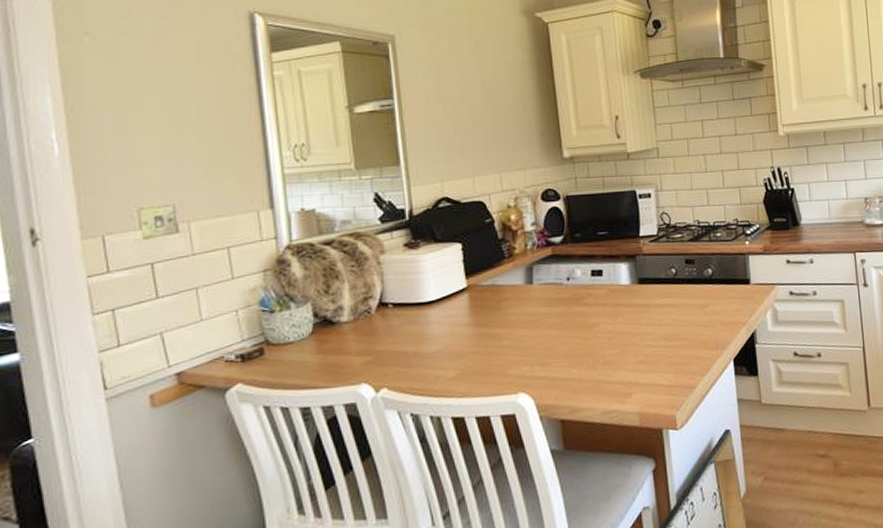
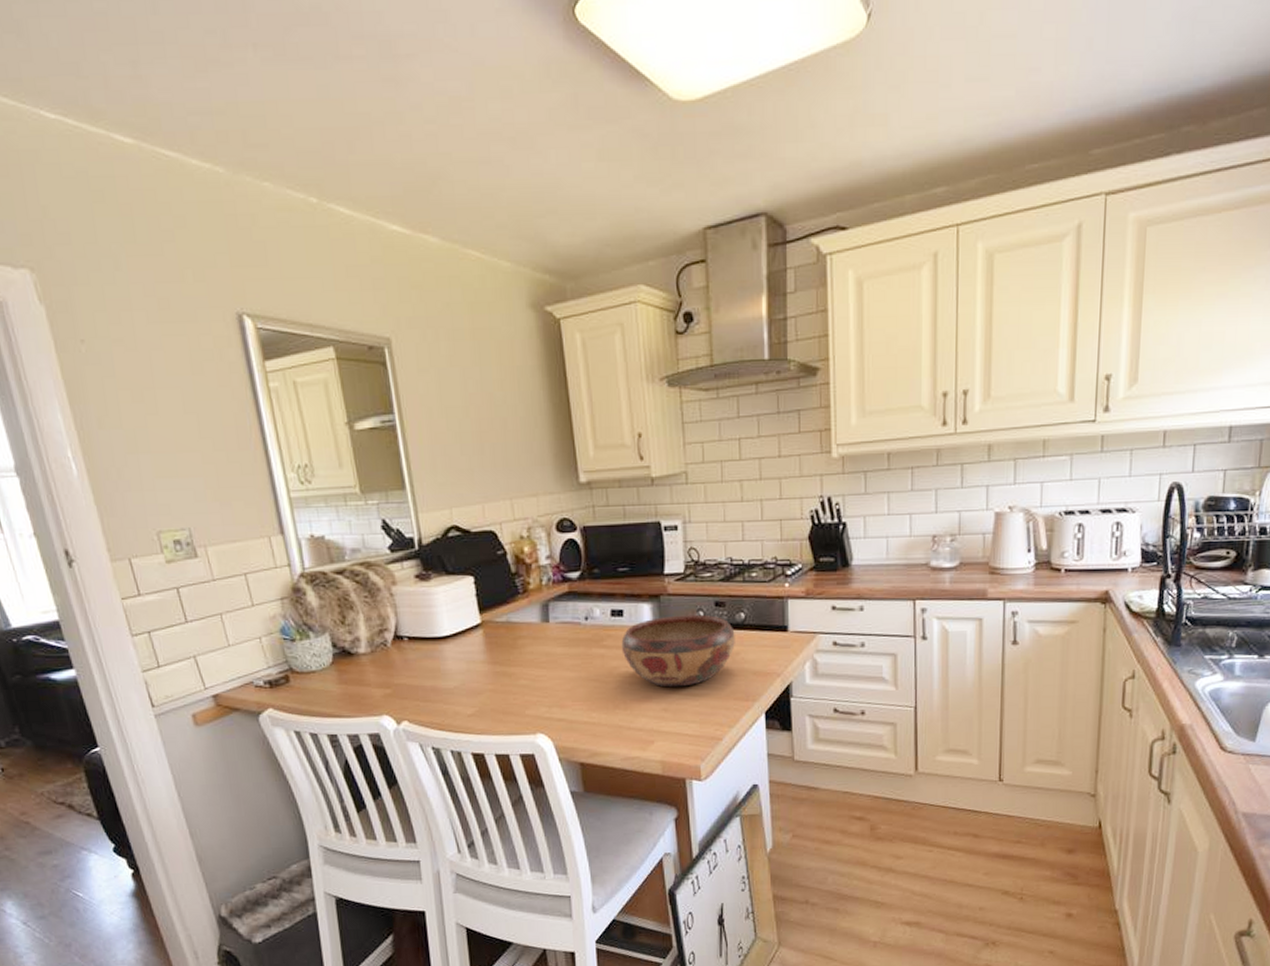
decorative bowl: none [601,272,704,341] -> present [621,614,735,688]

